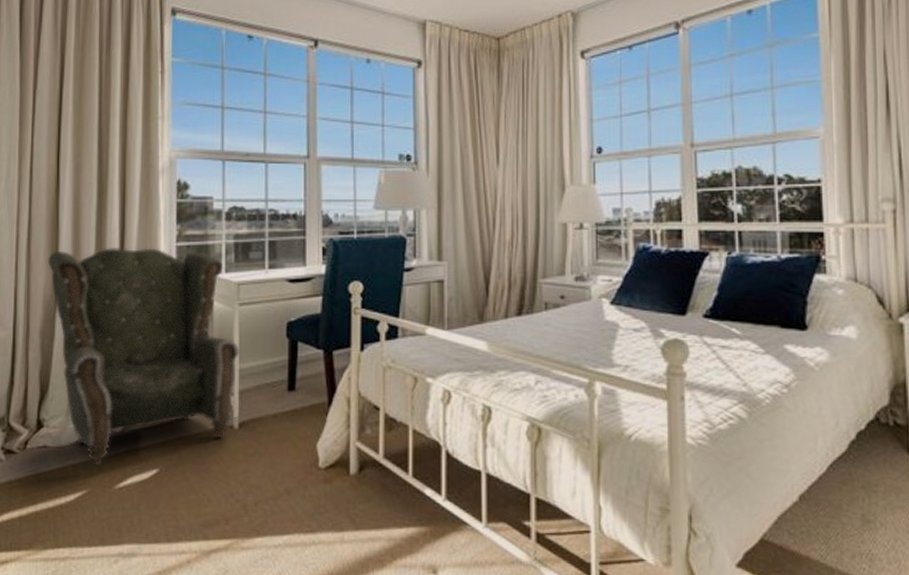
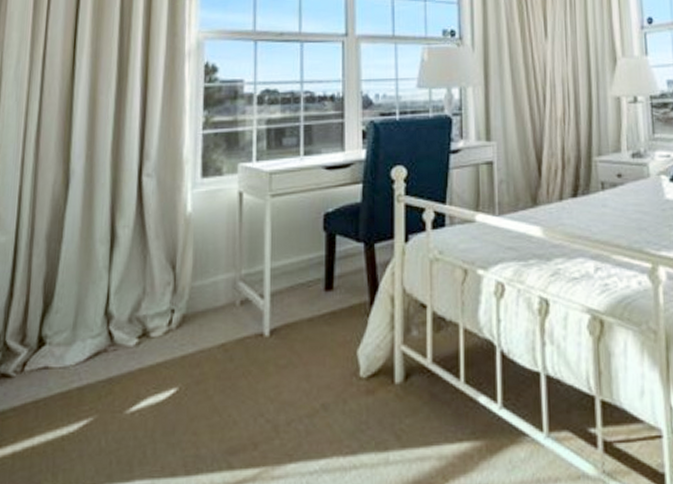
wingback chair: present [47,247,241,466] -> none [58,137,273,387]

